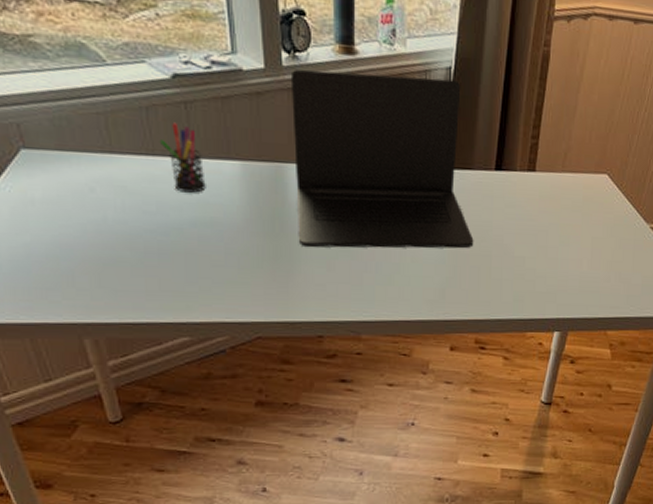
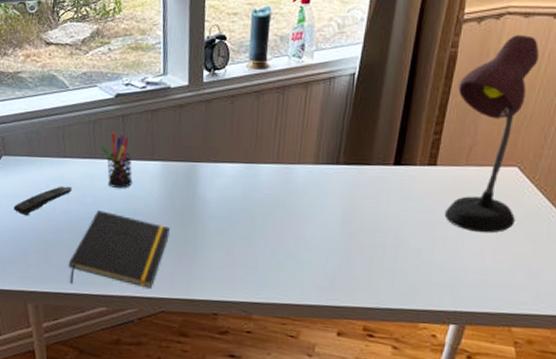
remote control: none [47,189,128,229] -> present [13,186,73,216]
notepad: none [133,220,258,312] -> present [68,210,170,288]
laptop: present [290,69,474,249] -> none [203,83,368,239]
desk lamp: none [545,38,623,241] -> present [444,35,540,234]

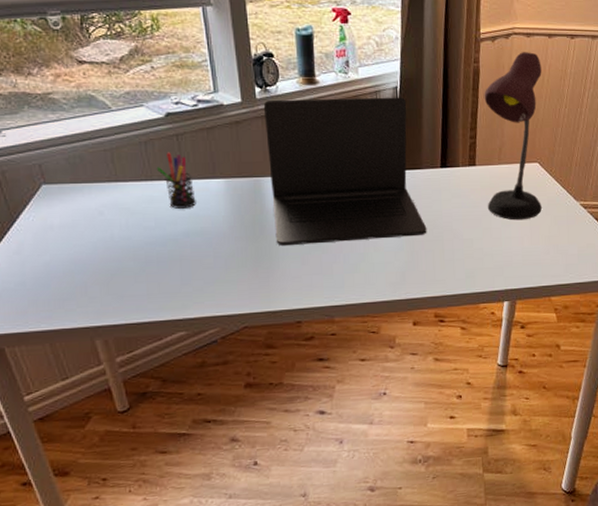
remote control: present [13,186,73,216] -> none [64,211,131,247]
notepad: present [68,210,170,288] -> none [136,233,242,313]
laptop: none [203,83,368,239] -> present [263,97,427,246]

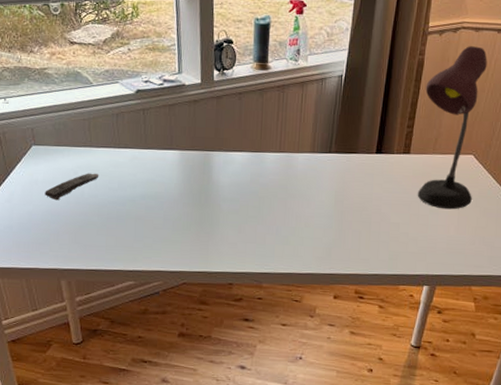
remote control: none [64,211,131,247] -> present [45,173,99,201]
pen holder: present [156,152,196,209] -> none [123,124,154,174]
laptop: present [263,97,427,246] -> none [218,82,357,216]

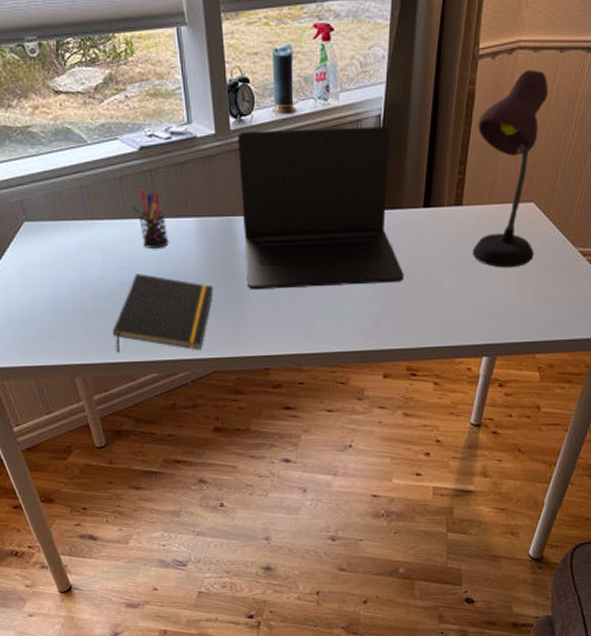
remote control: present [45,173,99,201] -> none [45,250,106,286]
notepad: none [97,195,188,263] -> present [112,274,213,353]
pen holder: none [123,124,154,174] -> present [130,189,169,248]
laptop: none [218,82,357,216] -> present [237,126,404,290]

